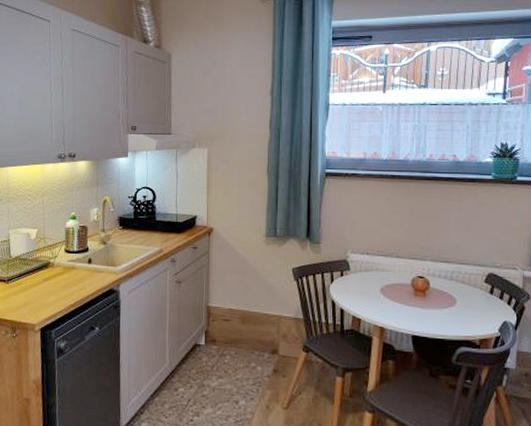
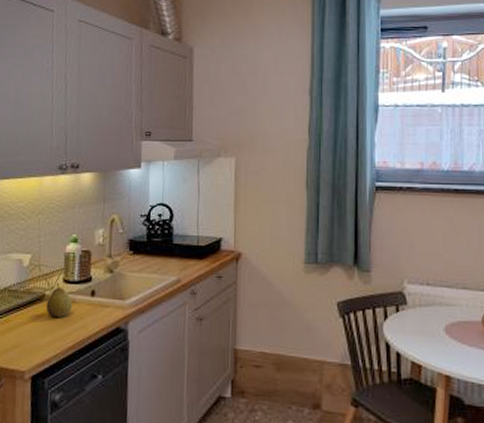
fruit: none [51,252,73,281] -> present [46,282,72,317]

